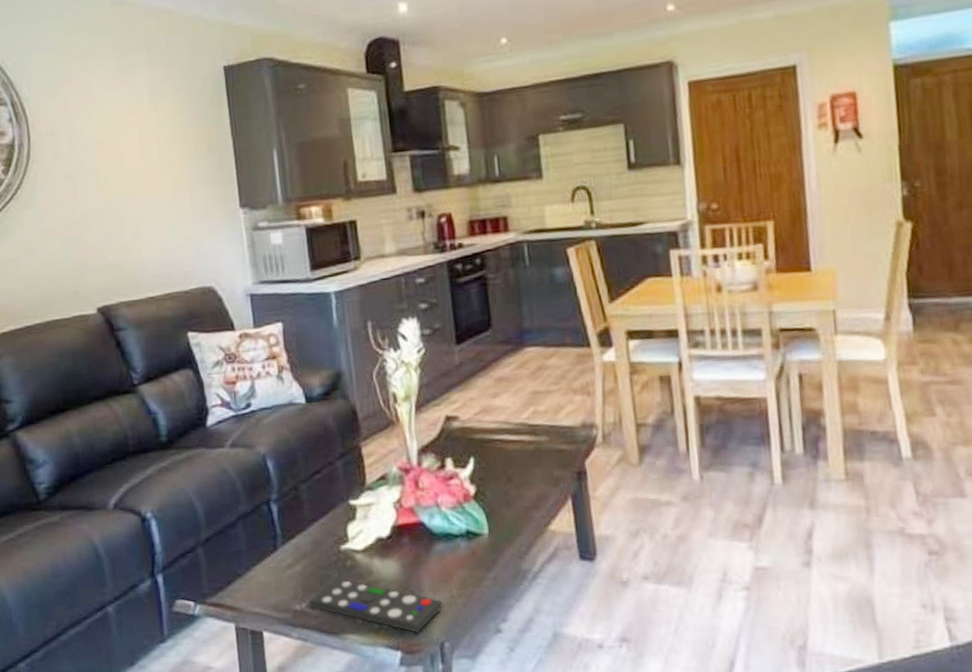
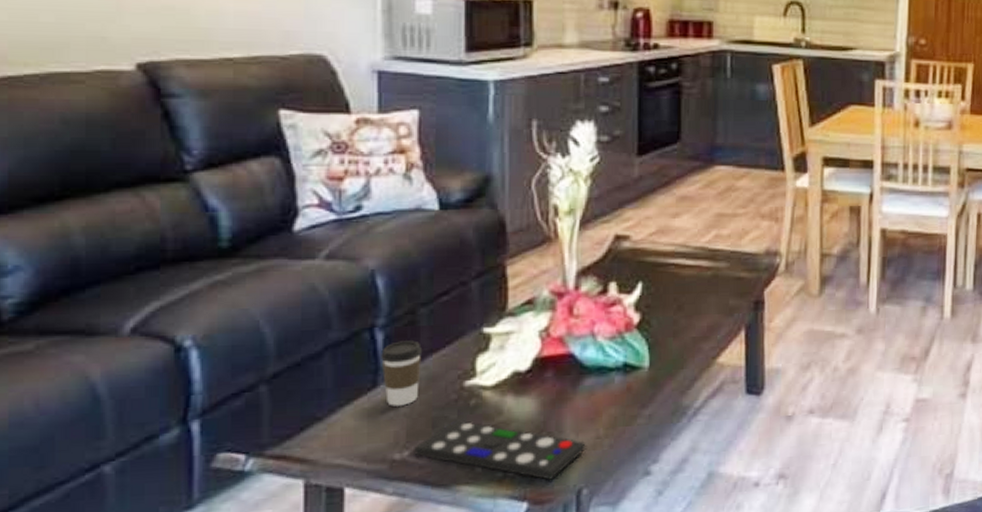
coffee cup: none [277,512,307,566] -> present [381,340,423,406]

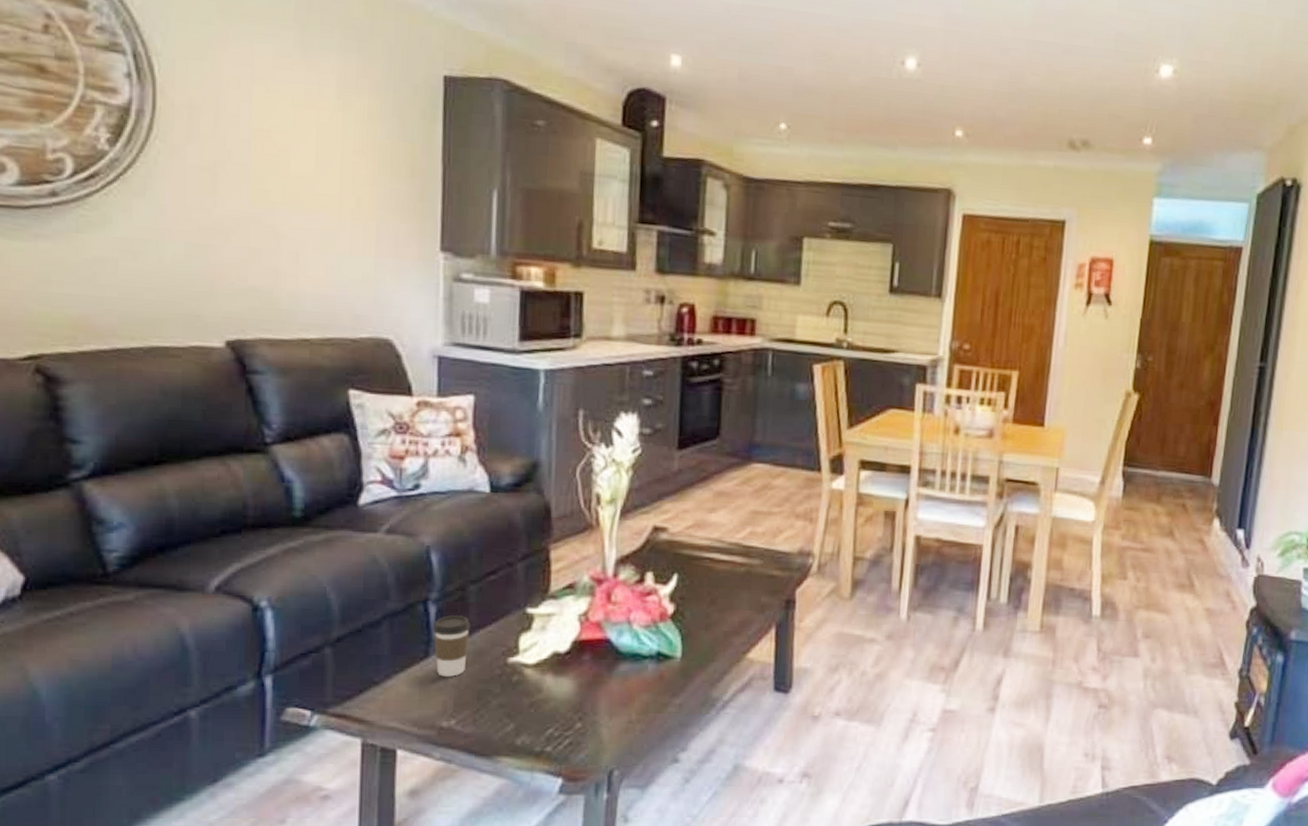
remote control: present [412,421,586,480] -> none [459,695,619,759]

